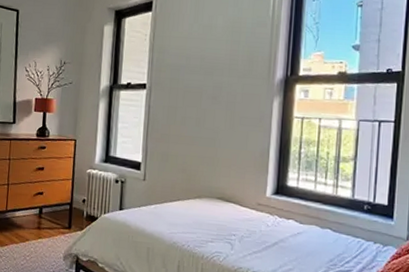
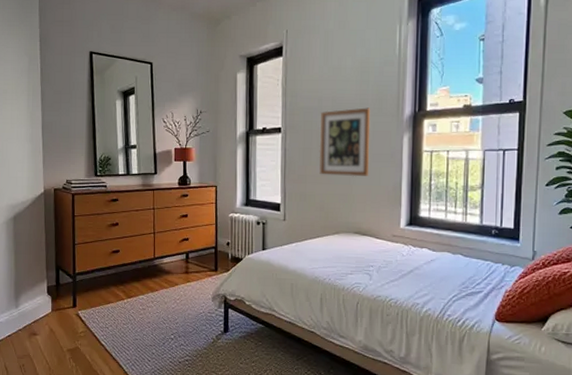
wall art: none [184,68,241,140] -> present [319,107,371,177]

